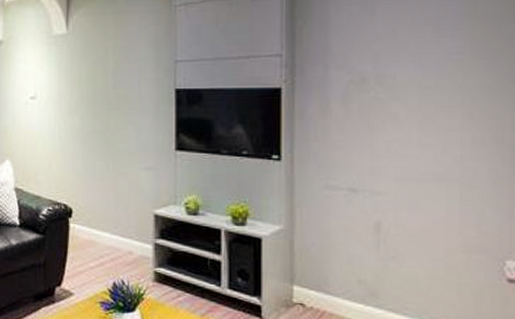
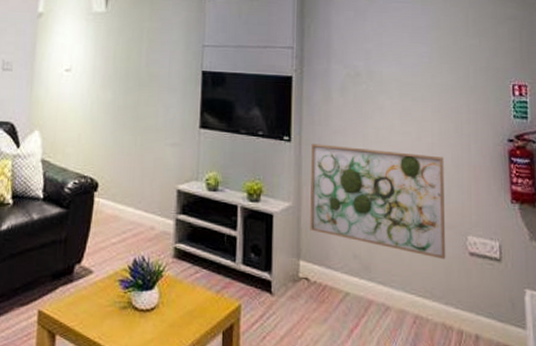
wall art: none [304,162,477,286] -> present [310,143,446,259]

